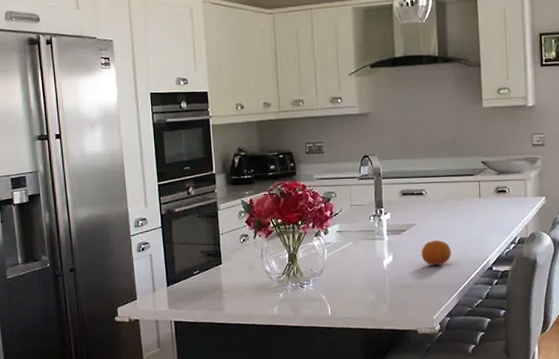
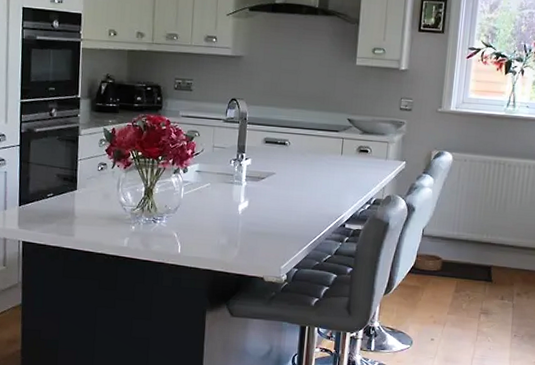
fruit: present [421,240,451,265] -> none [277,191,307,216]

